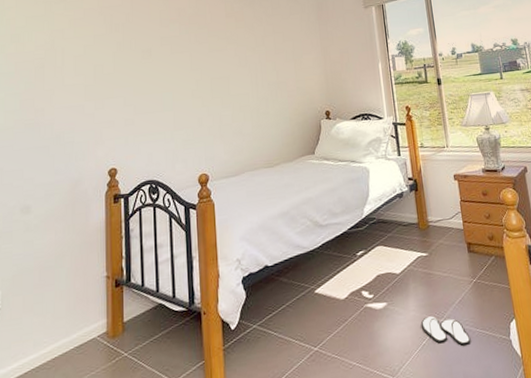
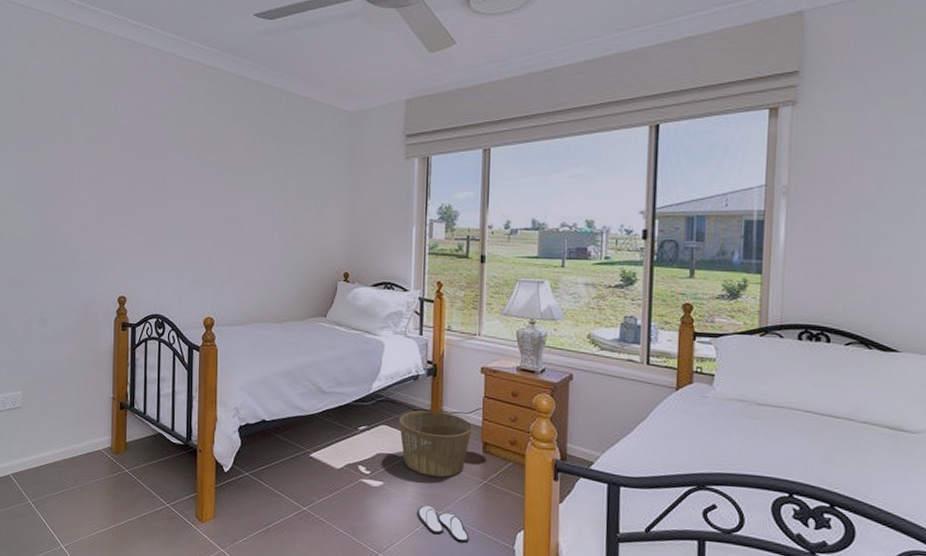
basket: none [392,222,456,287] -> present [399,410,472,478]

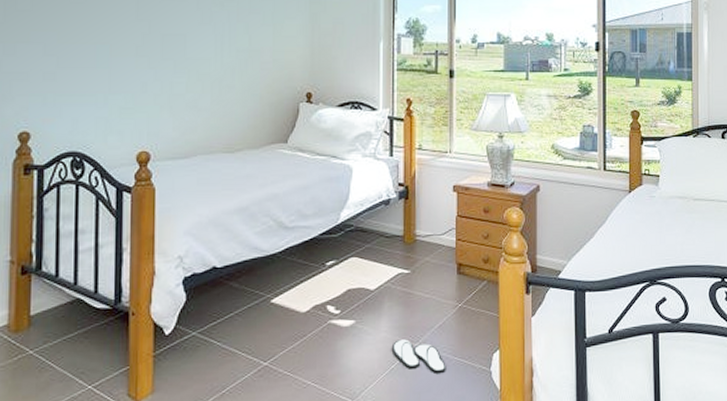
basket: present [399,410,472,478] -> none [370,235,446,307]

